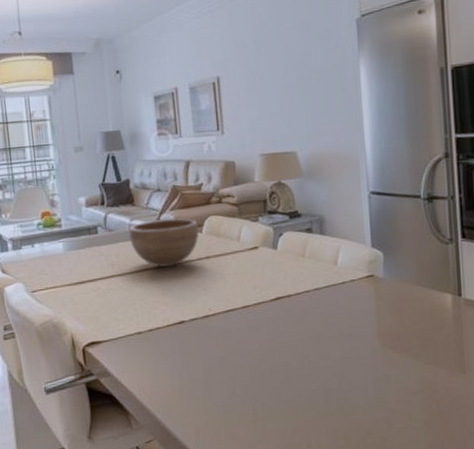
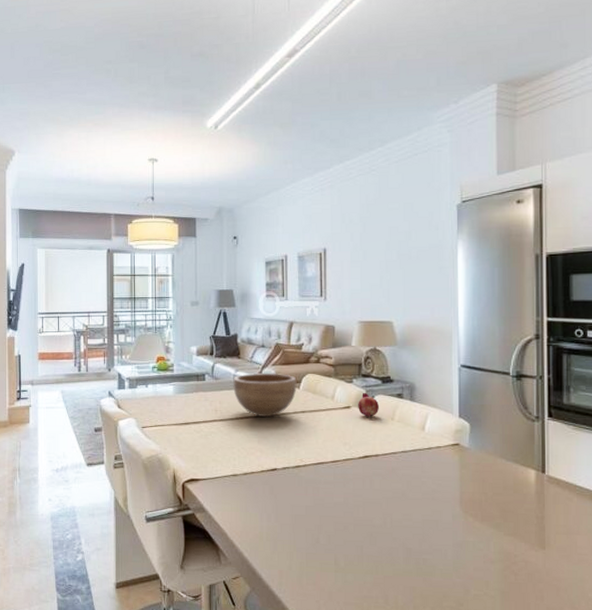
fruit: none [266,230,288,256] -> present [358,392,379,417]

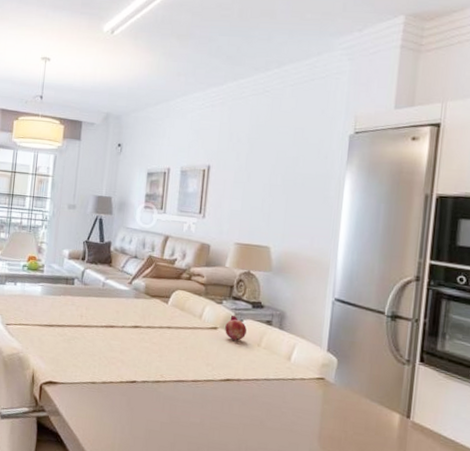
bowl: present [233,372,297,417] -> none [101,282,166,329]

